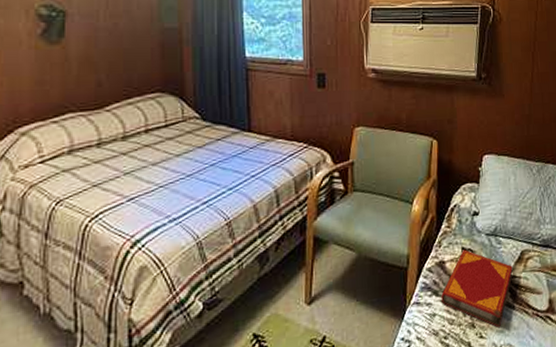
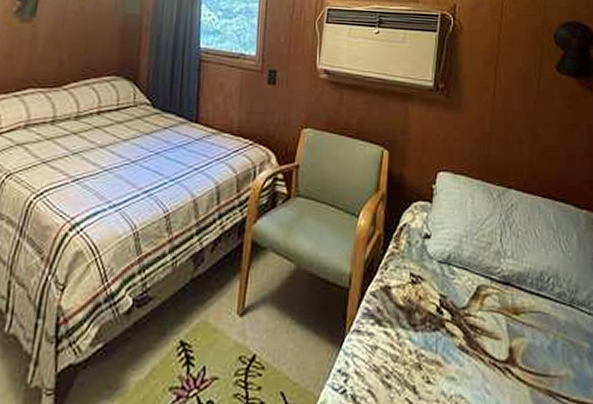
hardback book: present [441,249,513,327] -> none [385,276,467,373]

